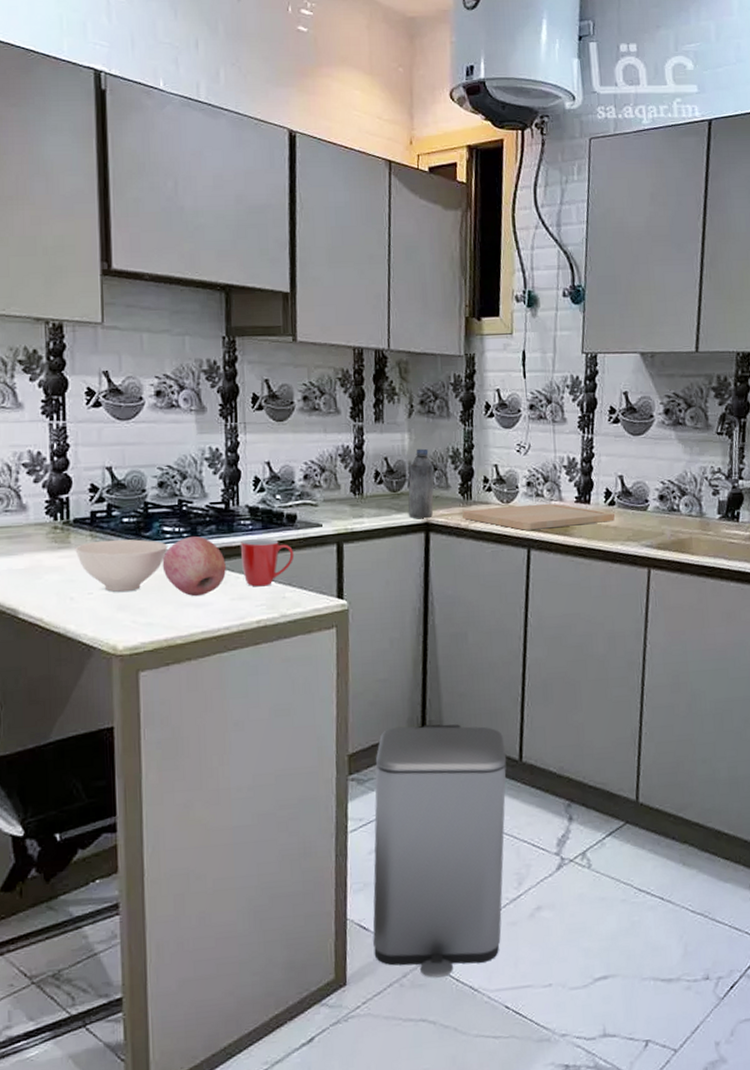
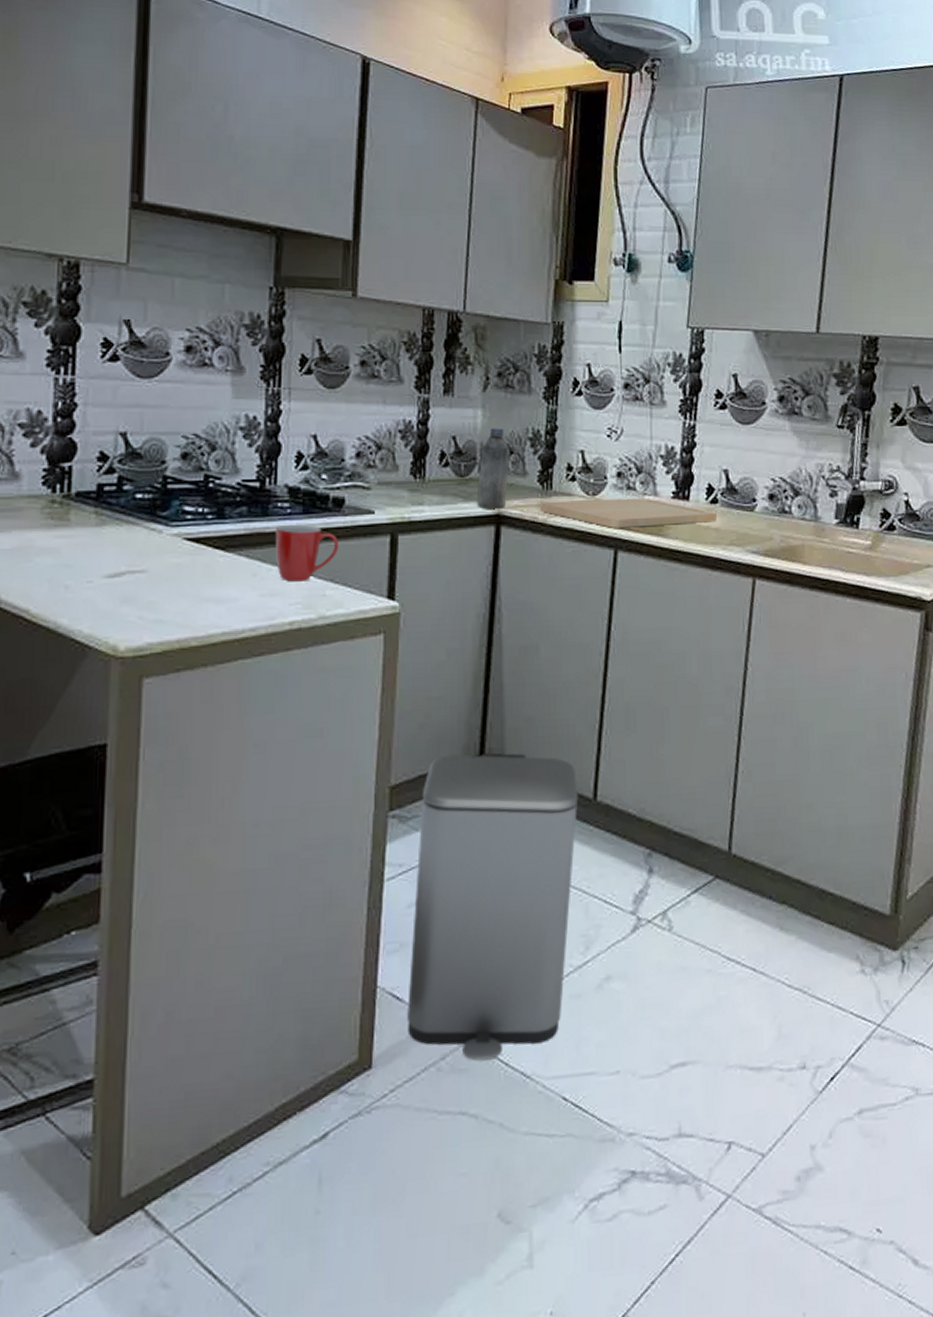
bowl: present [75,539,168,593] -> none [75,518,189,582]
fruit: present [162,536,226,597] -> none [179,519,256,591]

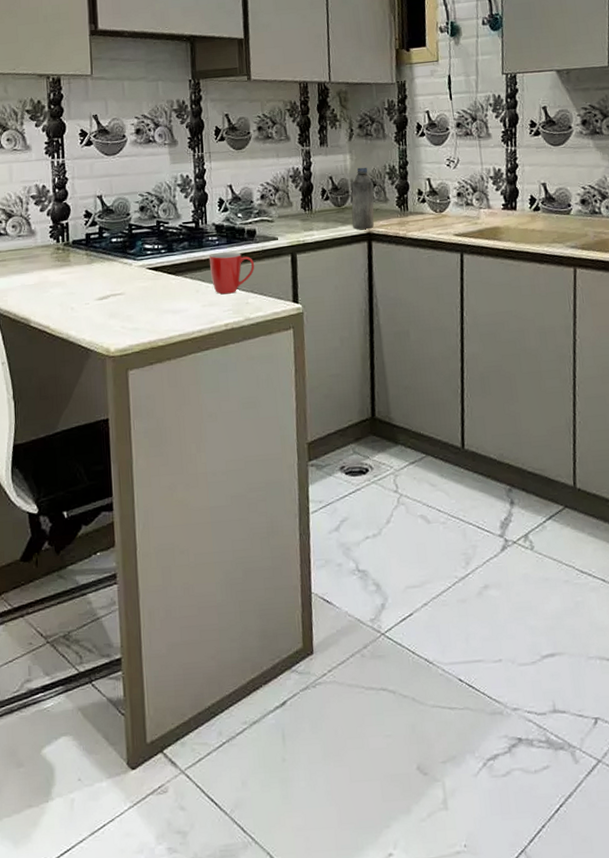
pedal bin: present [407,752,579,1061] -> none [331,414,452,650]
cutting board: present [540,498,718,528] -> none [400,211,541,237]

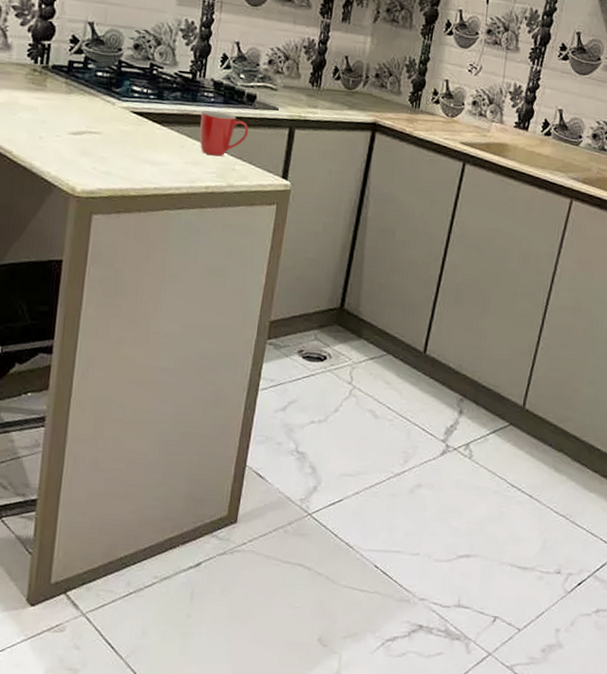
water bottle: present [351,167,375,230] -> none [358,53,389,120]

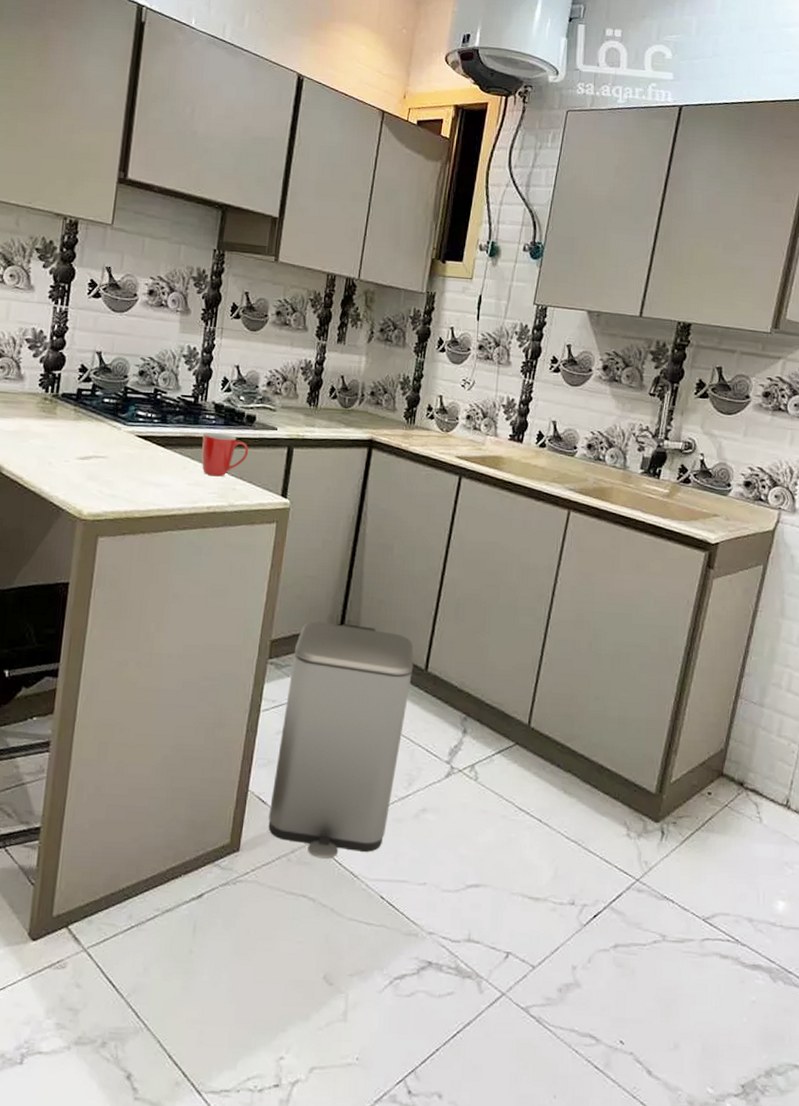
pedal bin: none [265,303,413,531] -> present [268,621,414,859]

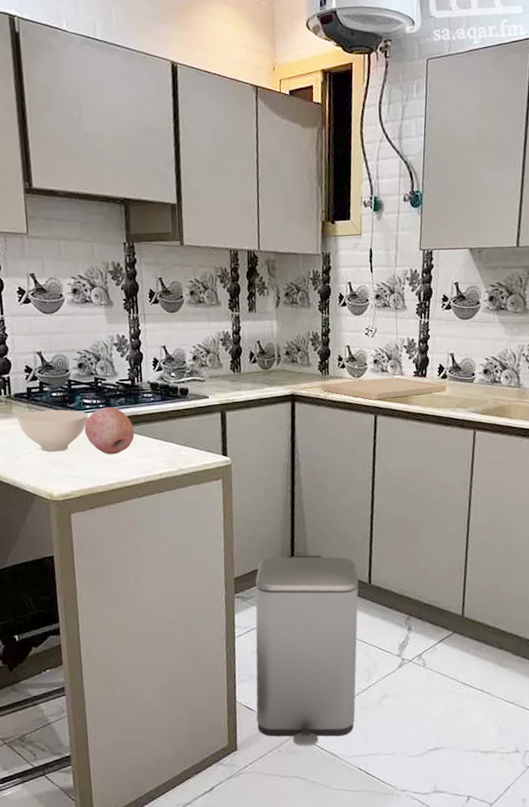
bowl: none [59,415,140,465] -> present [16,410,89,452]
fruit: none [132,423,188,477] -> present [84,407,134,455]
mug: present [201,432,249,477] -> none [144,408,188,447]
cutting board: none [404,433,545,463] -> present [321,377,447,400]

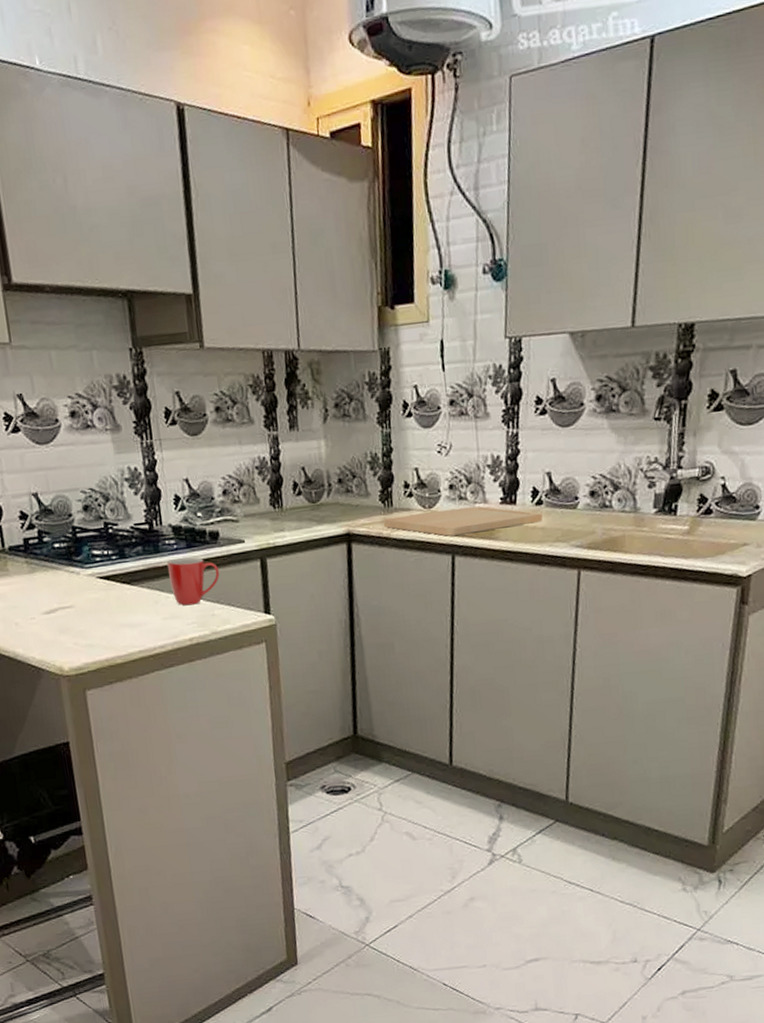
bowl: present [16,410,89,452] -> none [13,564,100,616]
fruit: present [84,407,134,455] -> none [95,558,157,618]
mug: none [144,408,188,447] -> present [166,557,220,606]
pedal bin: present [255,555,359,747] -> none [311,731,438,959]

